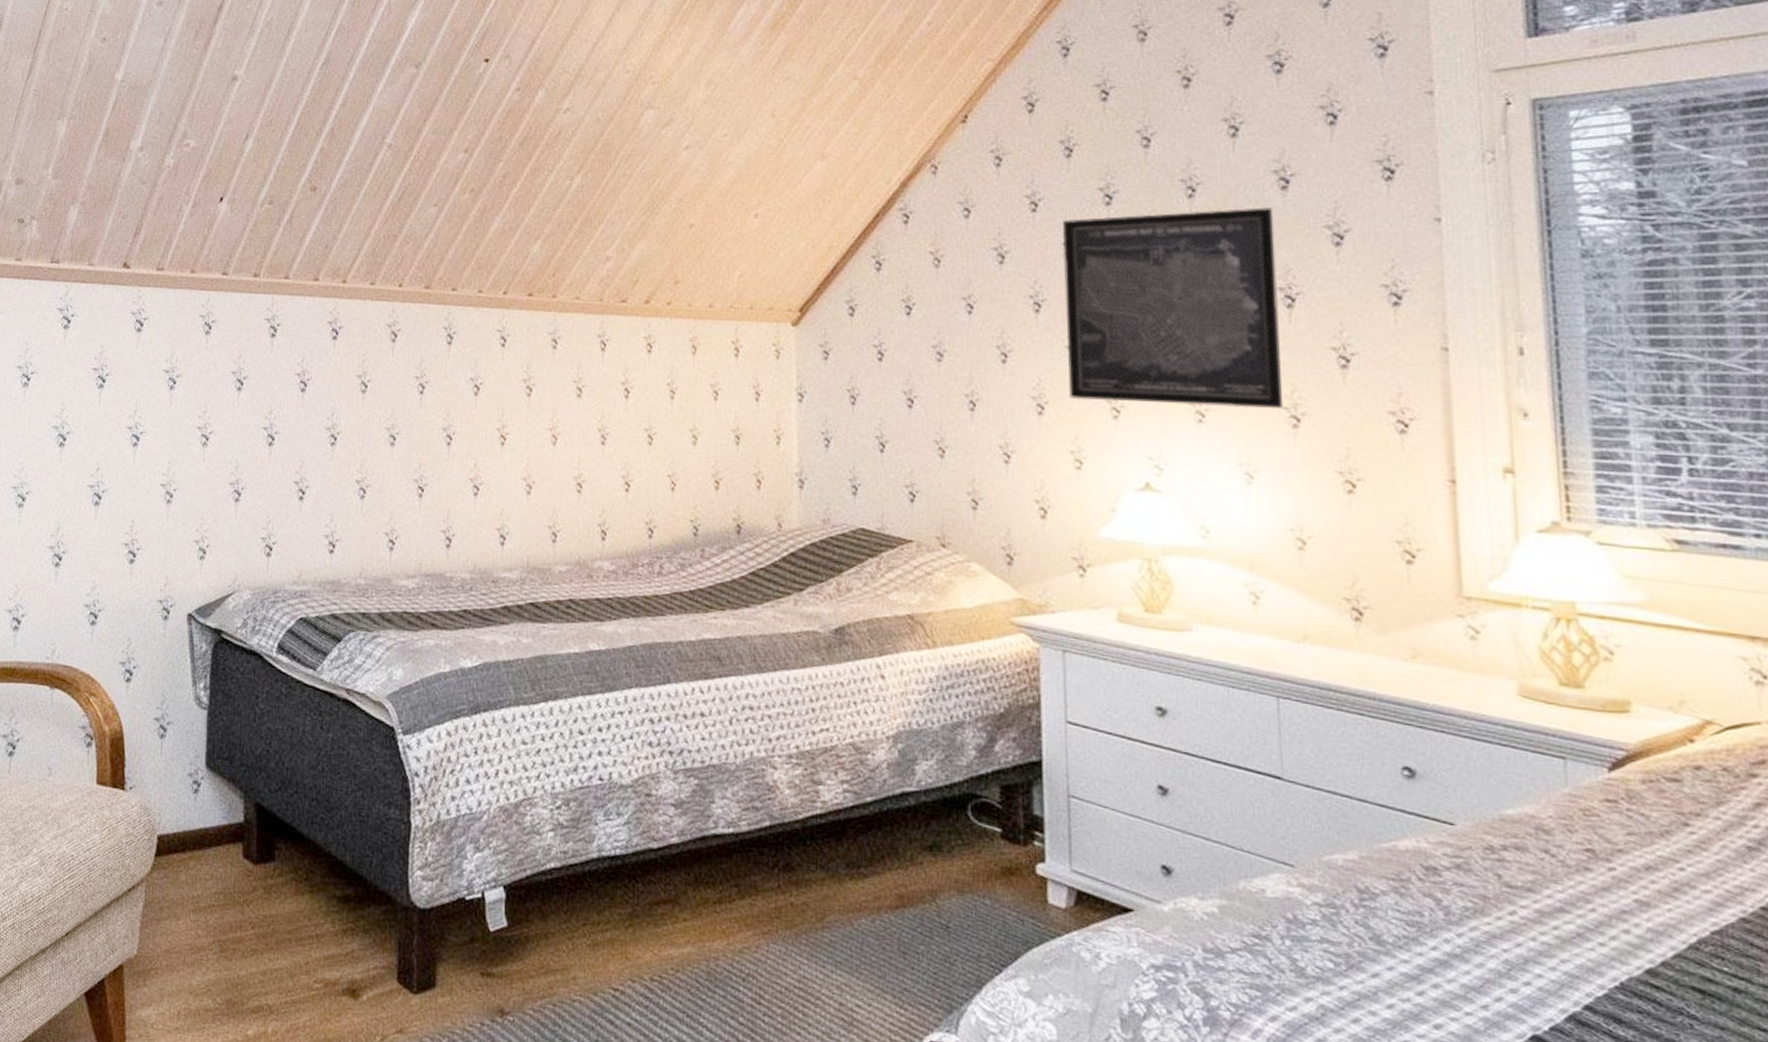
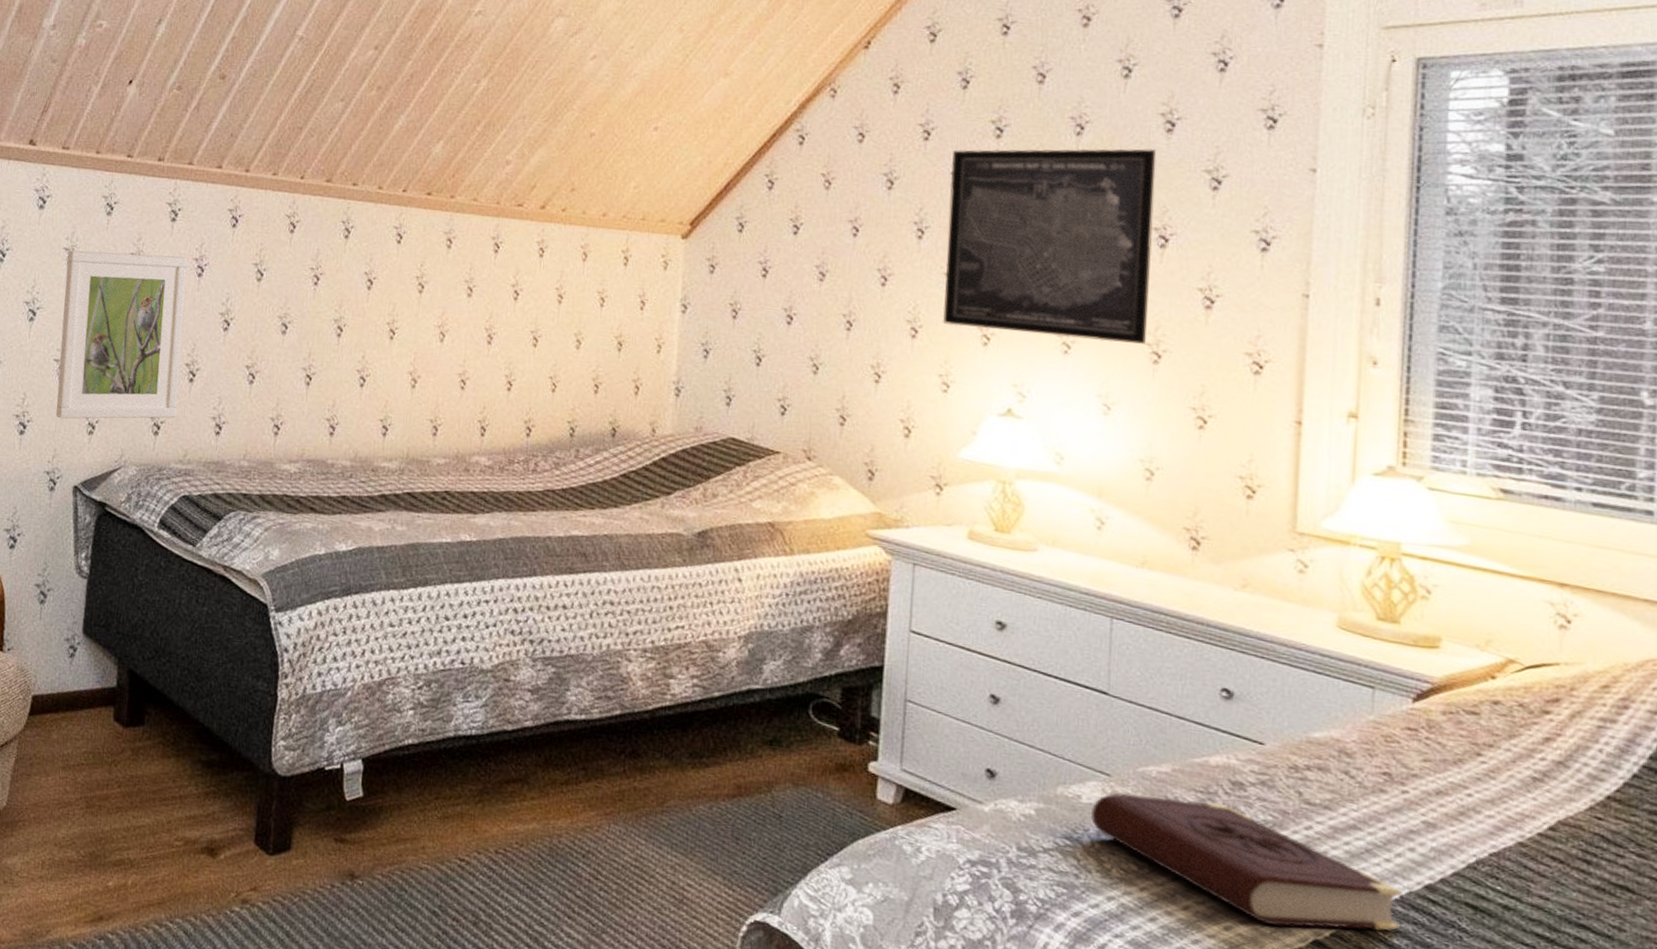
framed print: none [165,372,290,545] -> present [55,250,188,419]
book: none [1277,885,1624,1023] -> present [1090,793,1403,931]

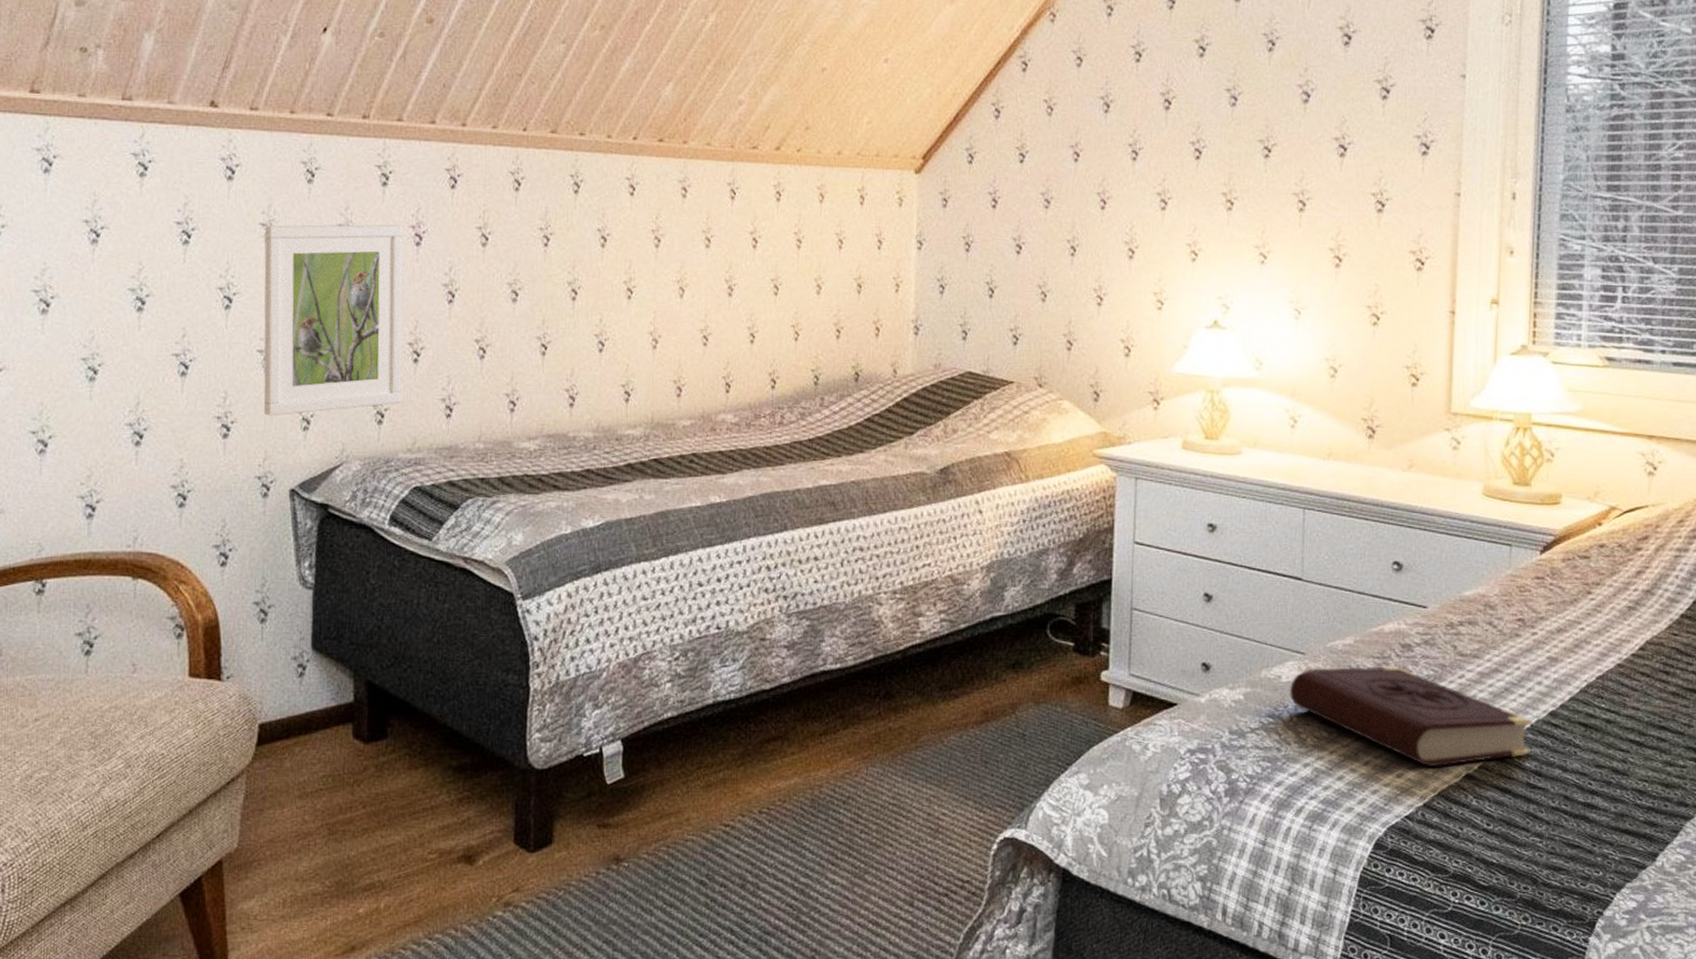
wall art: present [942,148,1157,344] -> none [1156,62,1336,250]

